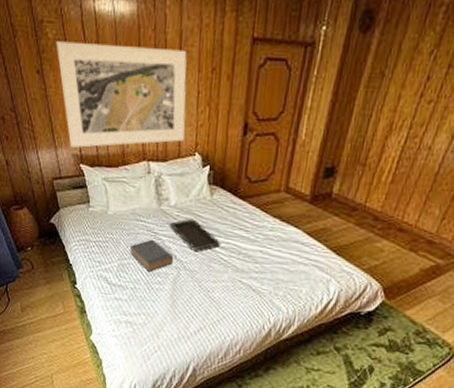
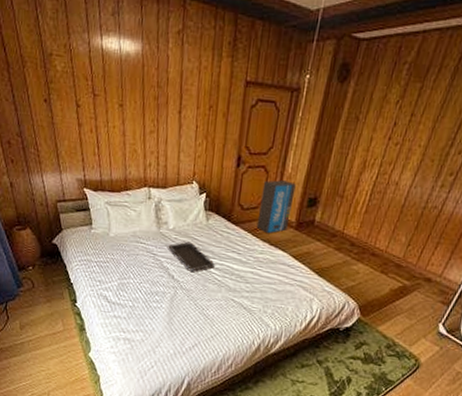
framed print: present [56,41,187,148] -> none [63,73,187,173]
book: present [129,239,174,272] -> none [129,260,171,291]
air purifier: none [266,148,311,209] -> present [256,180,296,234]

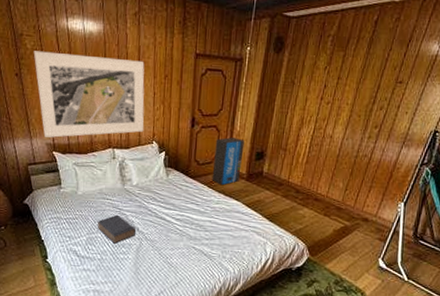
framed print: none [63,73,187,173] -> present [33,51,145,138]
book: none [129,260,171,291] -> present [97,214,137,244]
serving tray: present [168,241,216,272] -> none [132,196,177,223]

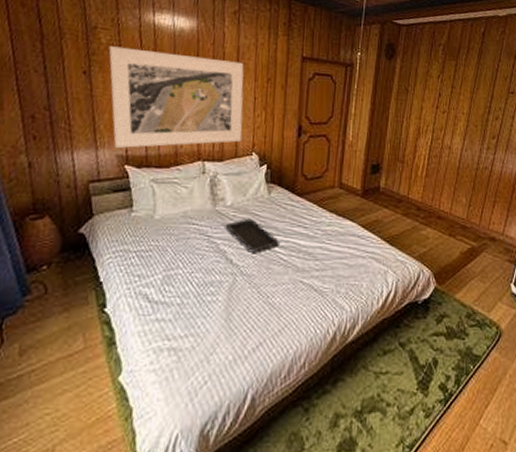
book: present [97,214,137,244] -> none [178,243,230,282]
serving tray: none [132,196,177,223] -> present [225,218,281,253]
air purifier: present [212,137,245,186] -> none [322,148,358,204]

